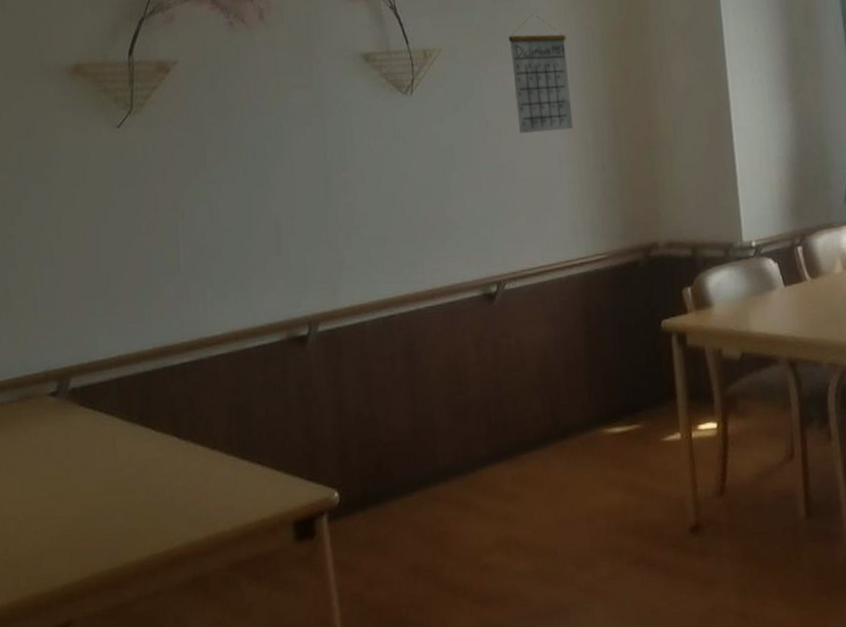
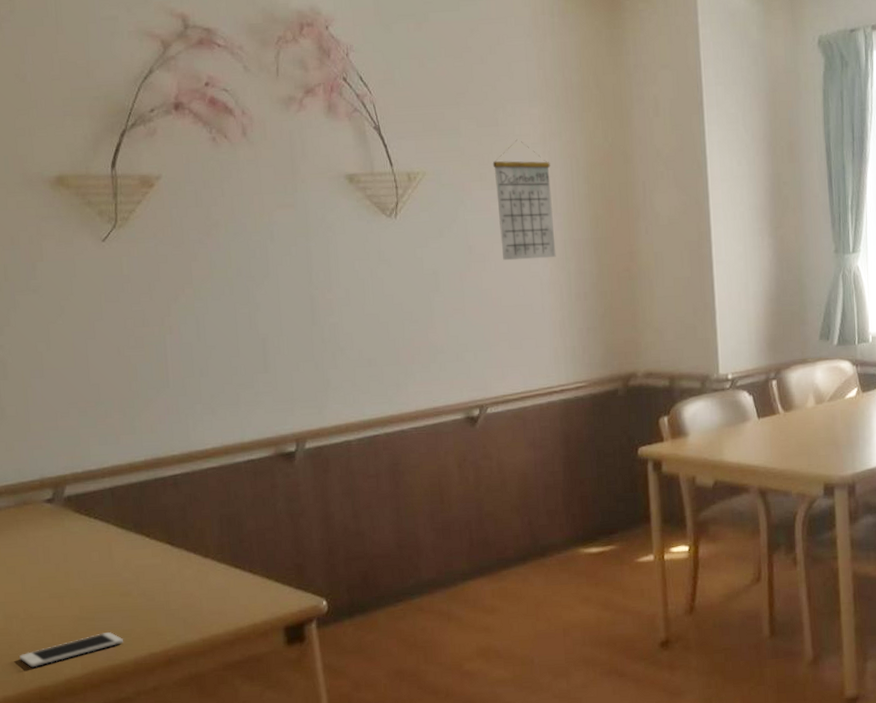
cell phone: none [15,533,125,573] -> present [19,632,123,668]

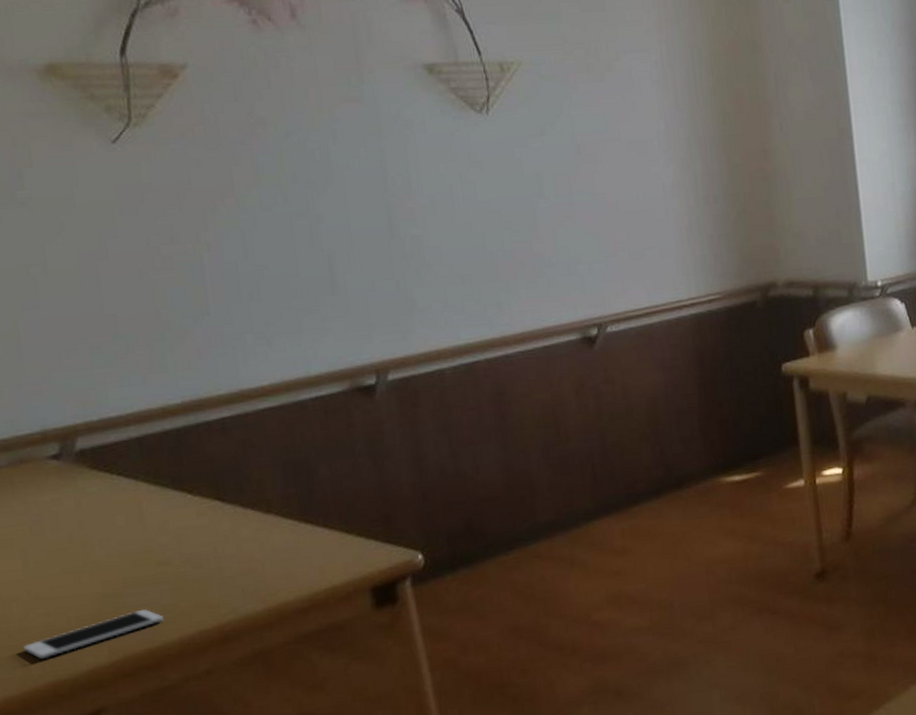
calendar: present [492,139,556,261] -> none [600,25,680,162]

